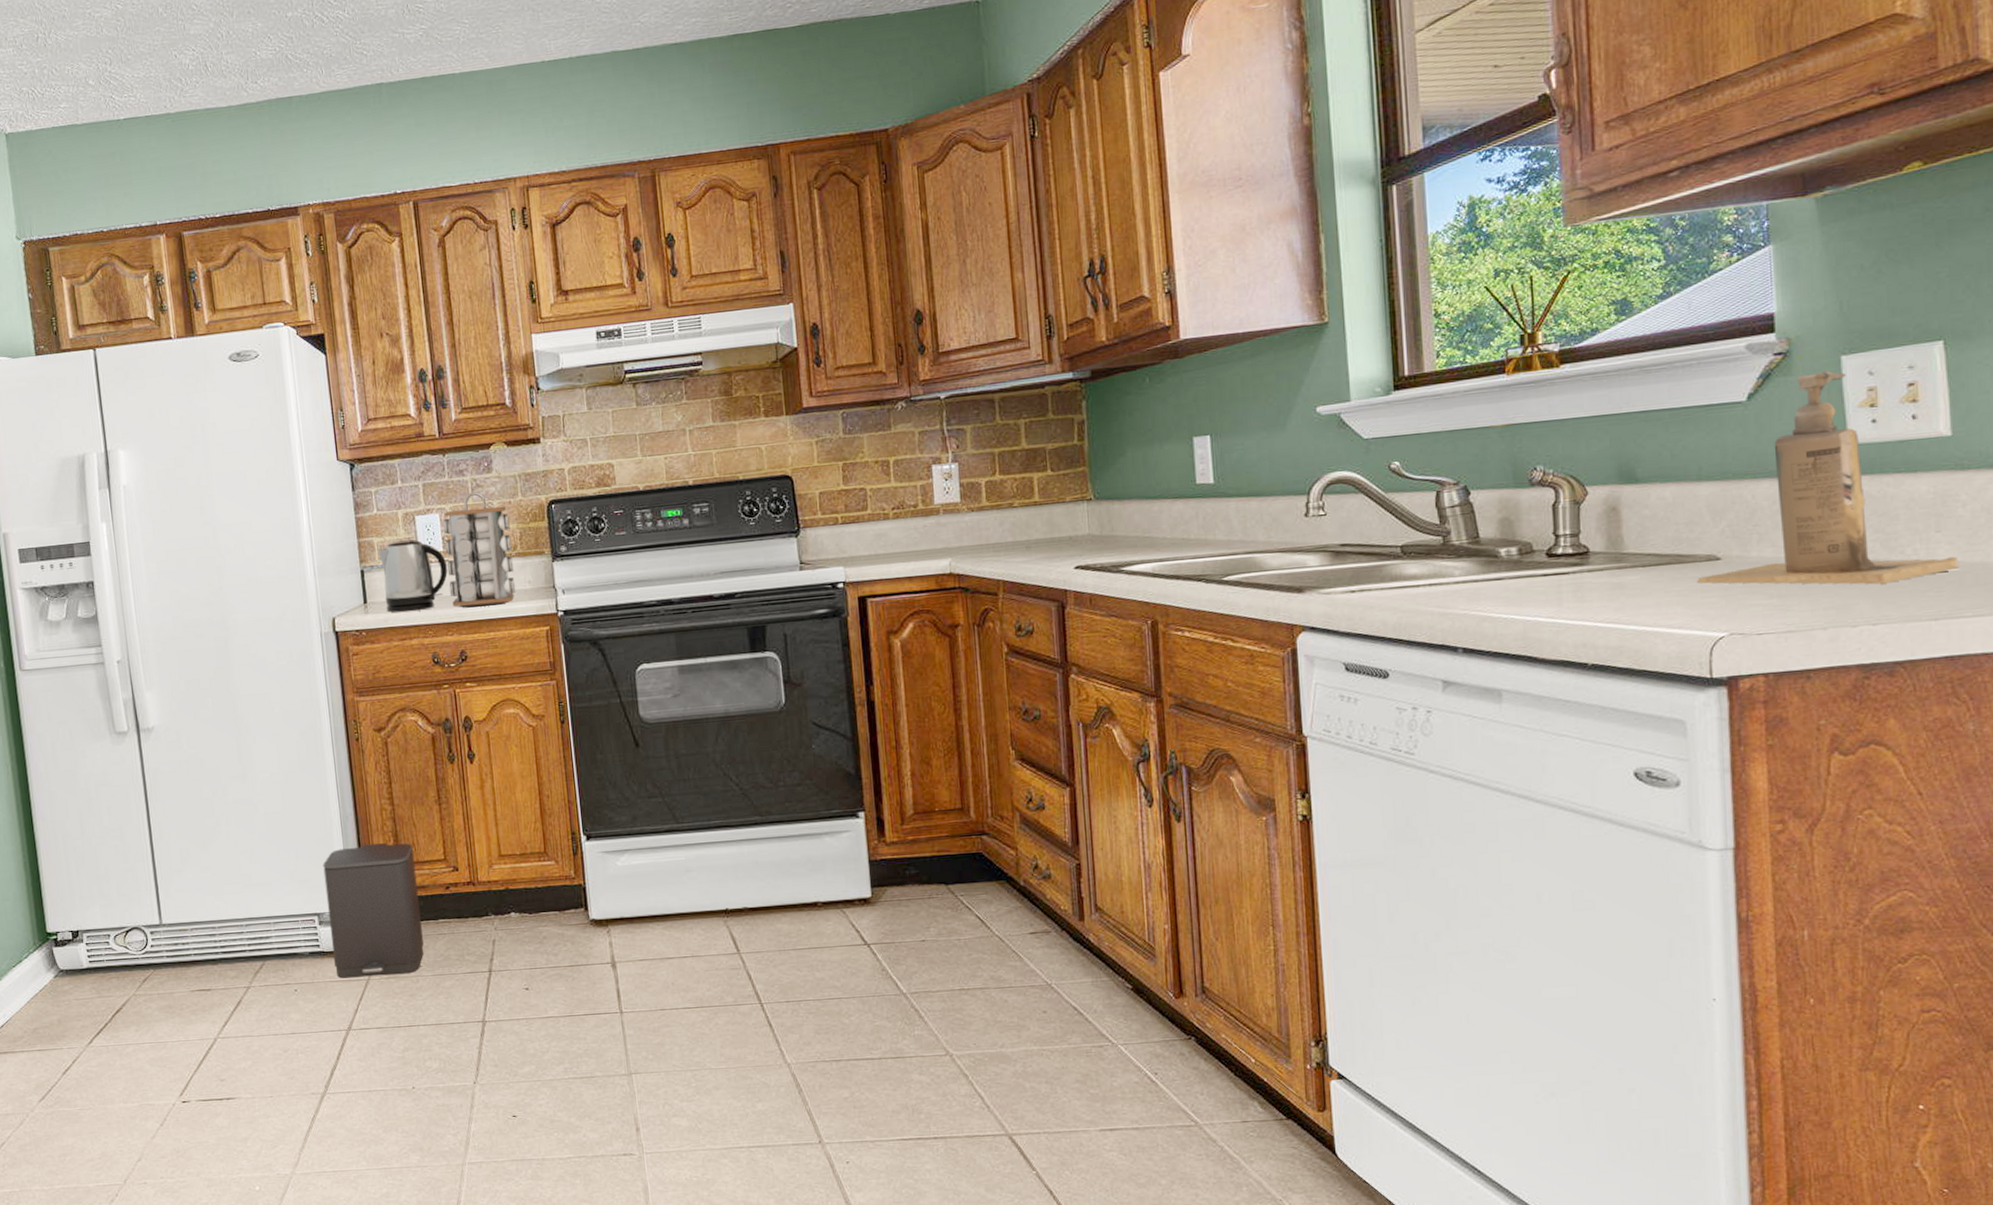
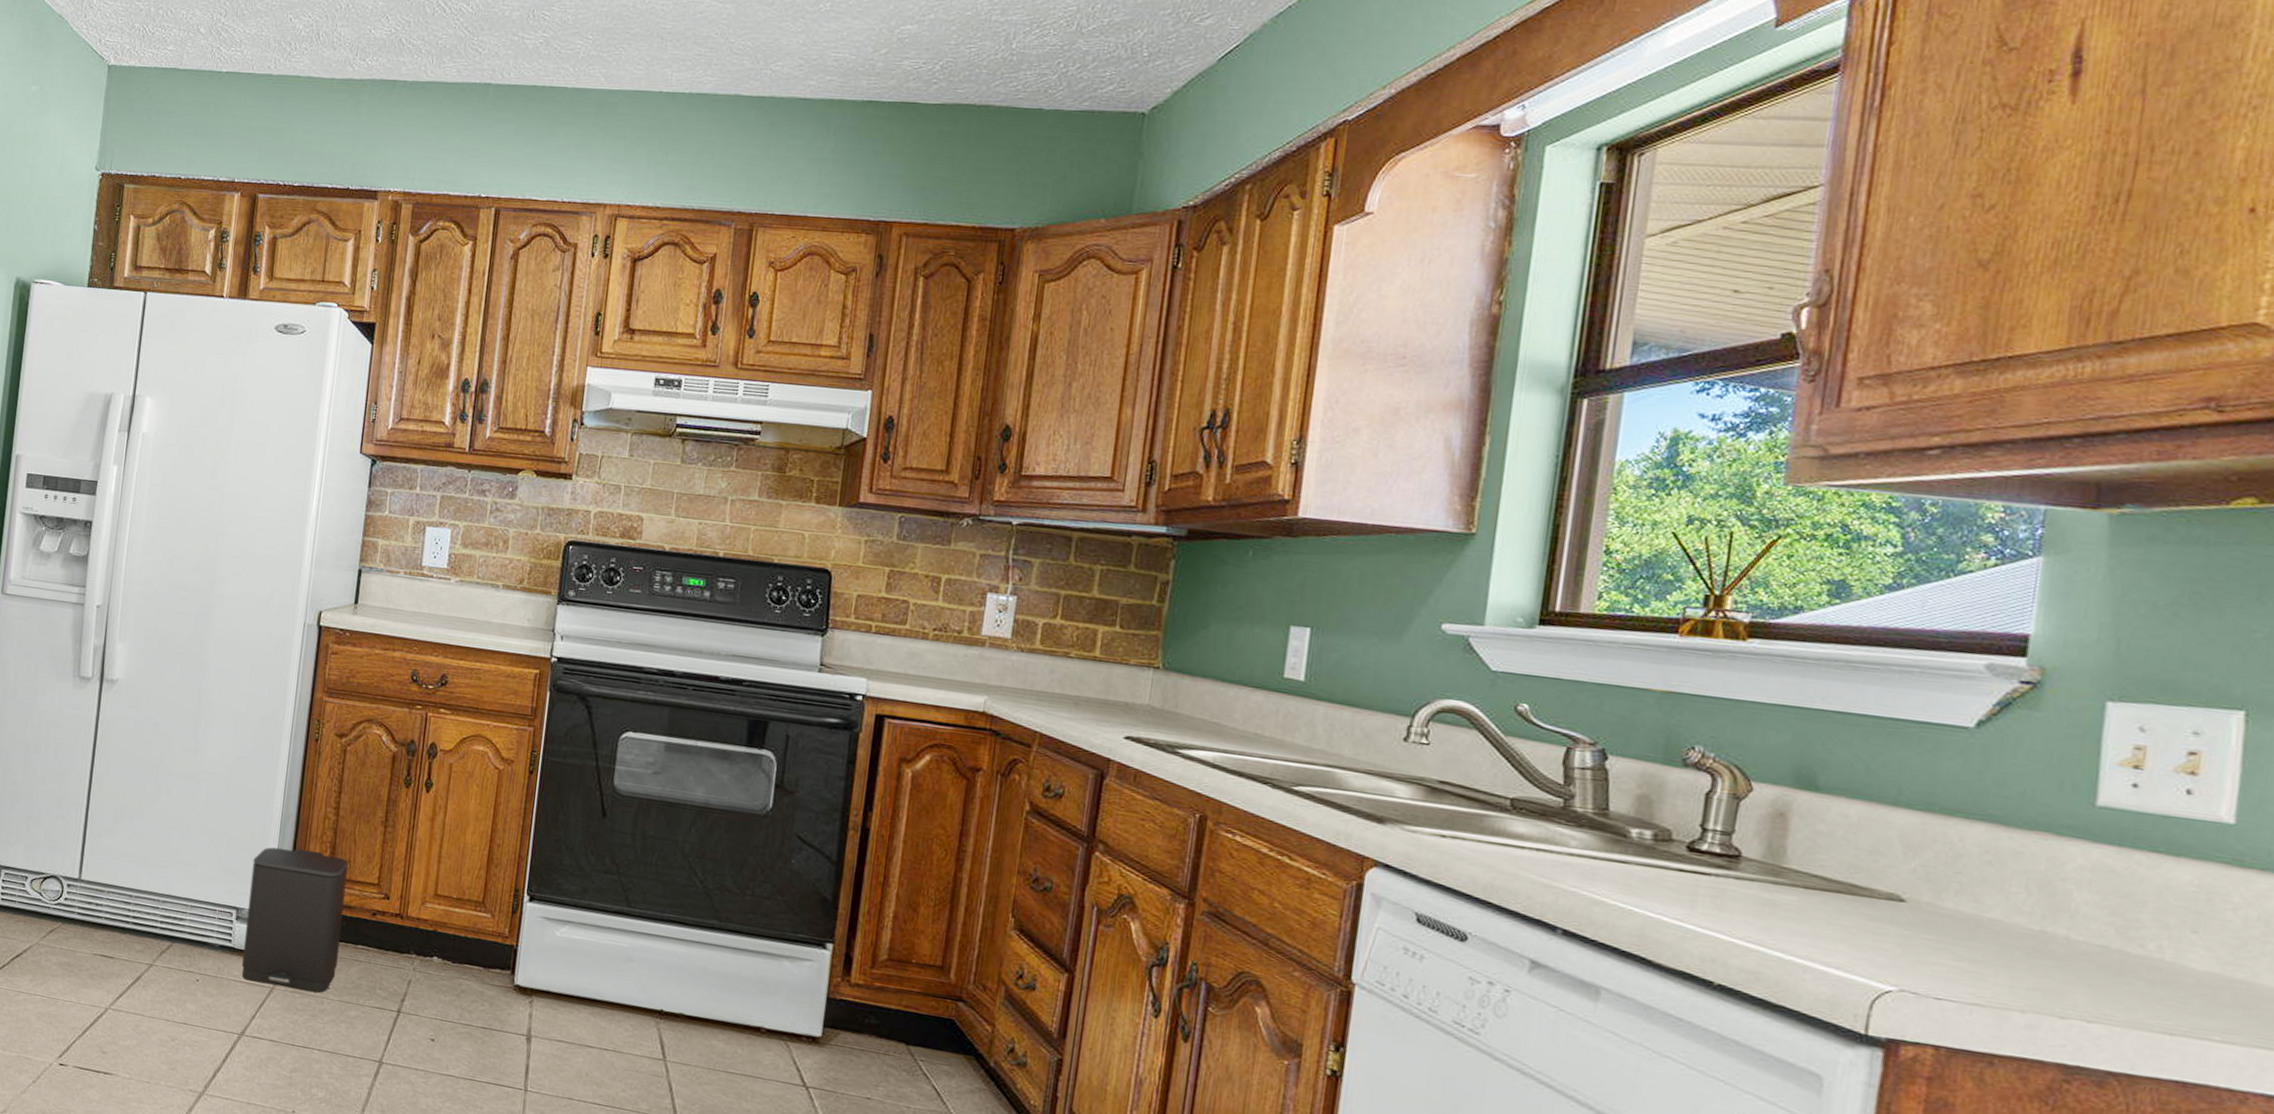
kettle: present [378,539,448,613] -> none [375,547,448,625]
spice rack: present [443,491,516,608] -> none [443,514,523,637]
soap dispenser: present [1697,370,1959,585] -> none [1870,712,2216,982]

